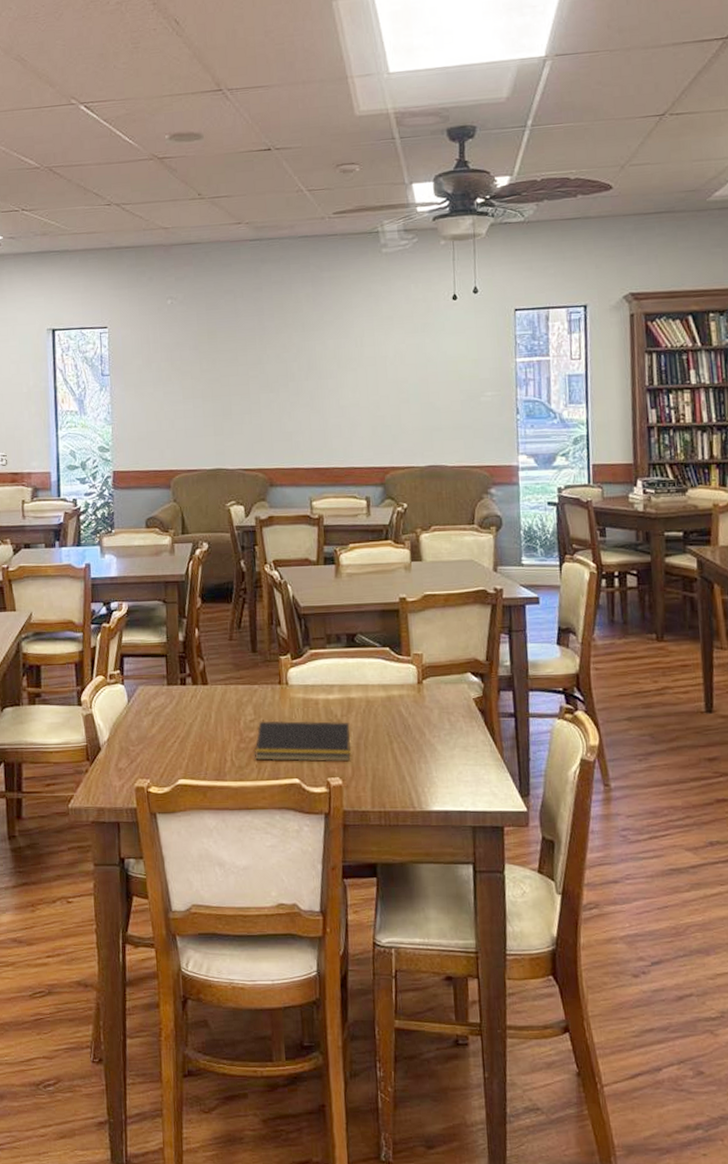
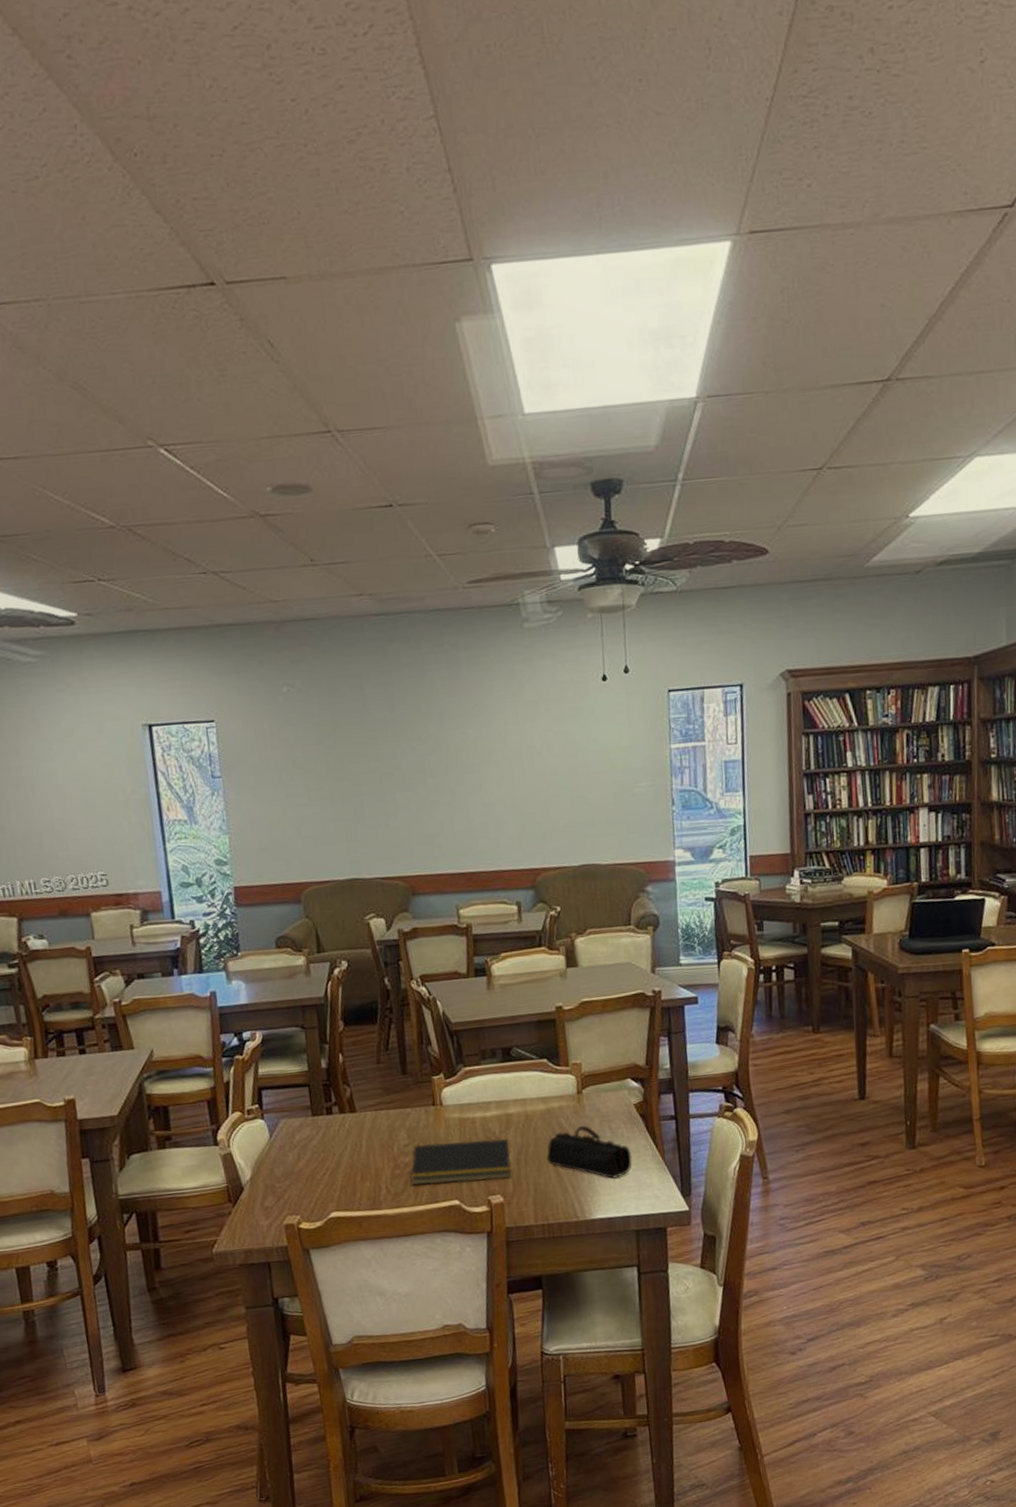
pencil case: none [385,715,470,771] -> present [546,1125,632,1179]

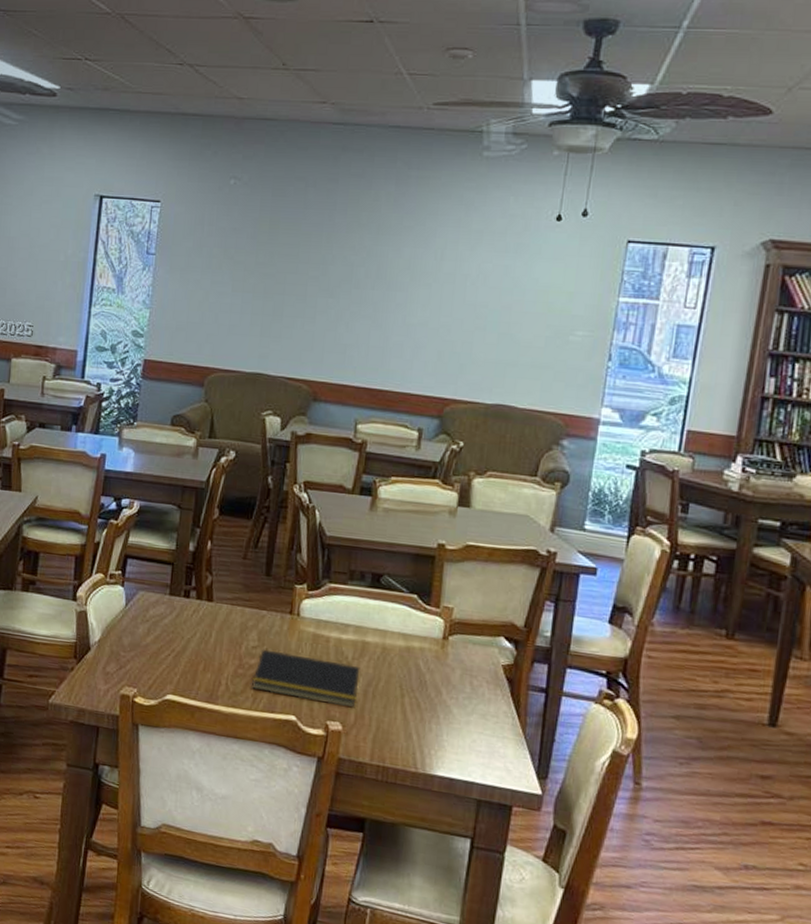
pencil case: present [546,1125,632,1179] -> none [396,673,489,738]

